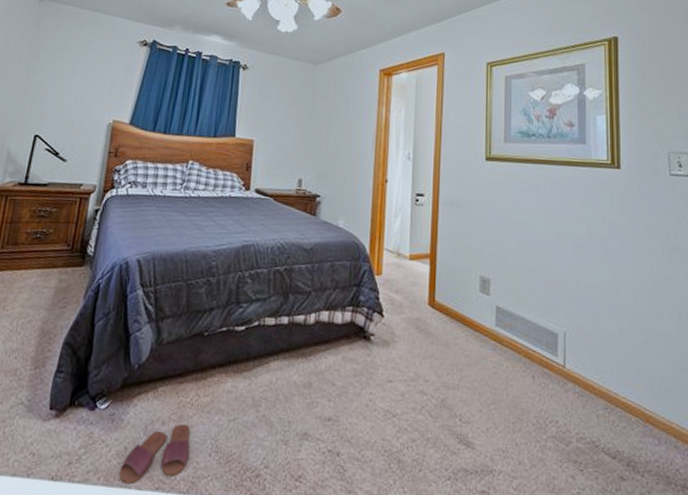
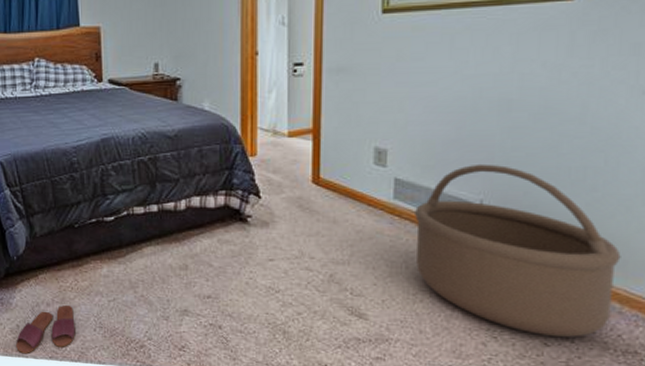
basket: none [513,298,672,471] -> present [415,163,621,338]

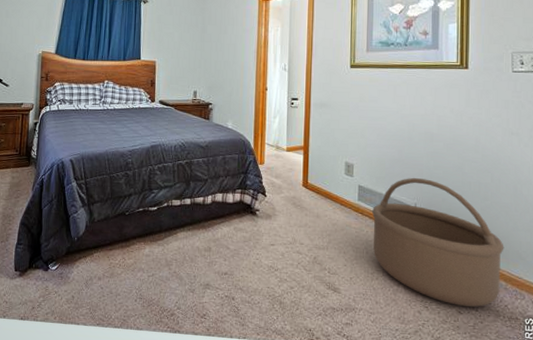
slippers: present [16,305,75,354] -> none [70,279,120,322]

